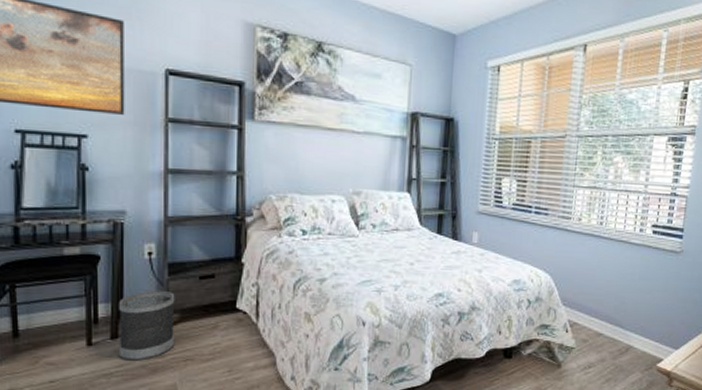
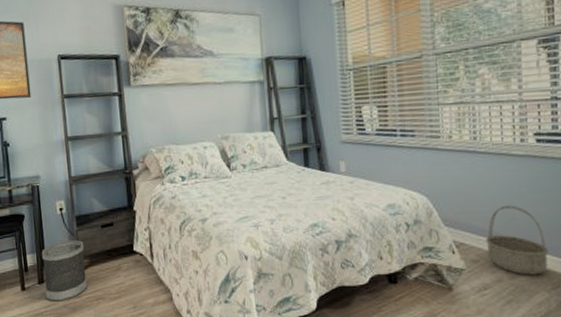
basket: none [596,290,648,357] -> present [485,205,548,275]

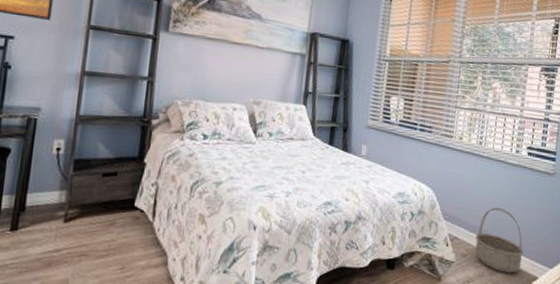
wastebasket: present [42,240,88,302] -> none [15,185,78,254]

